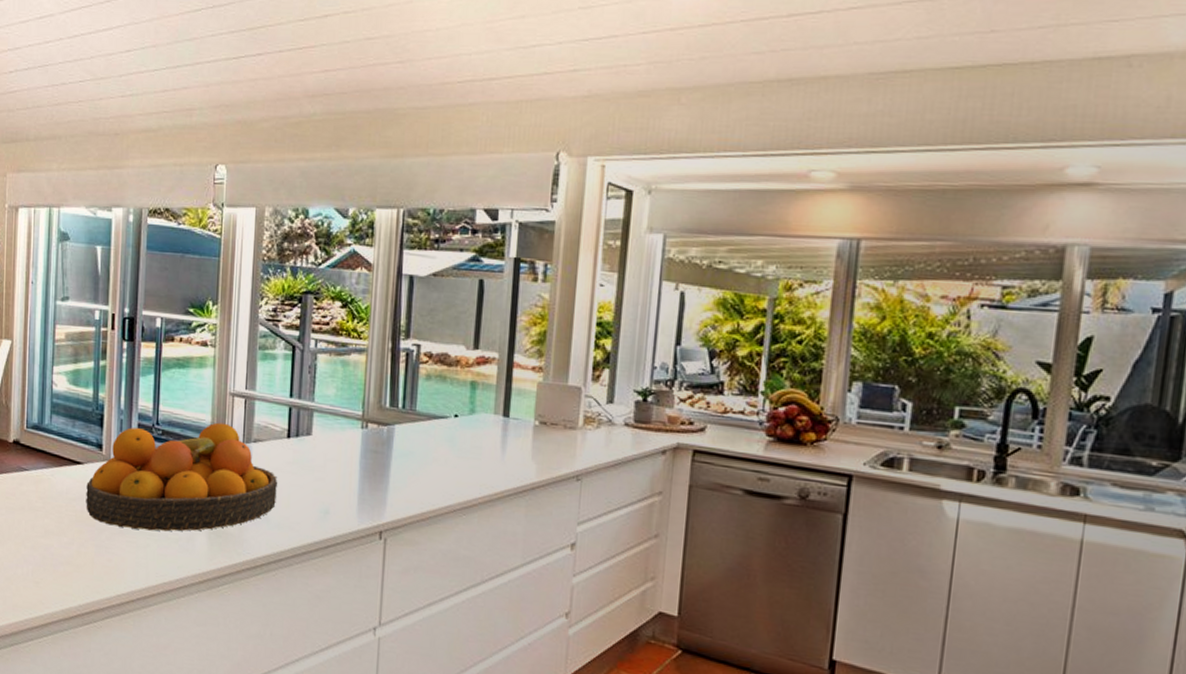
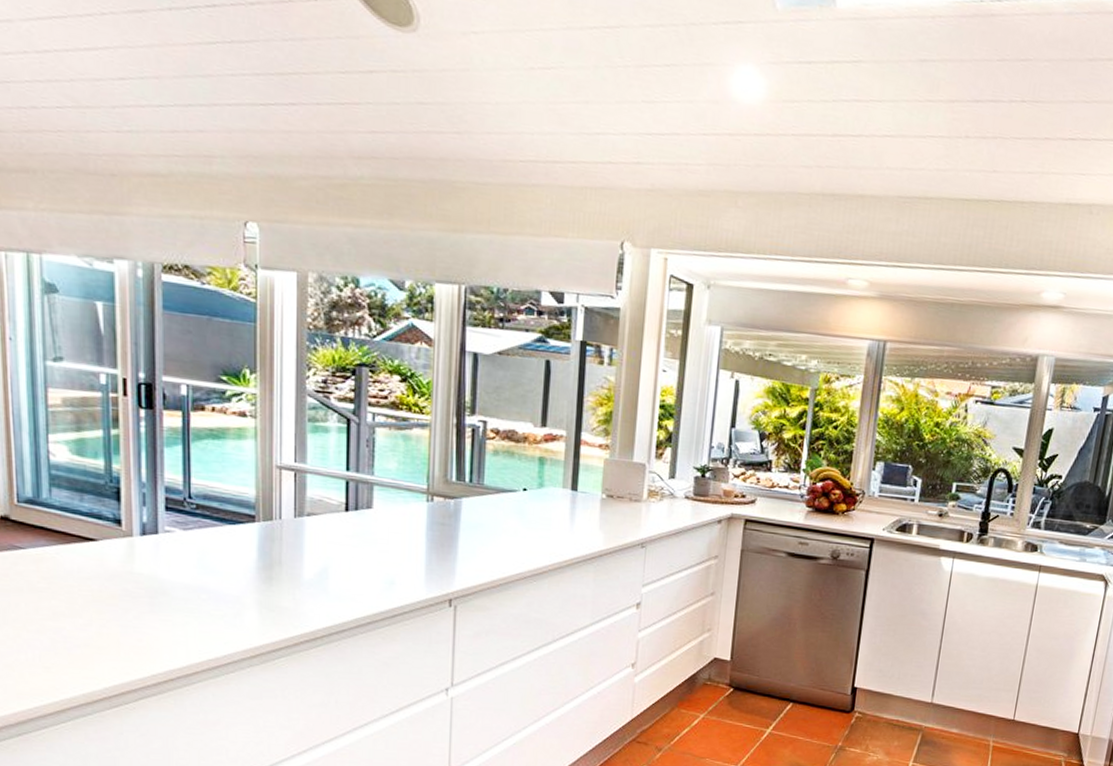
fruit bowl: present [86,422,277,532] -> none [104,496,336,608]

